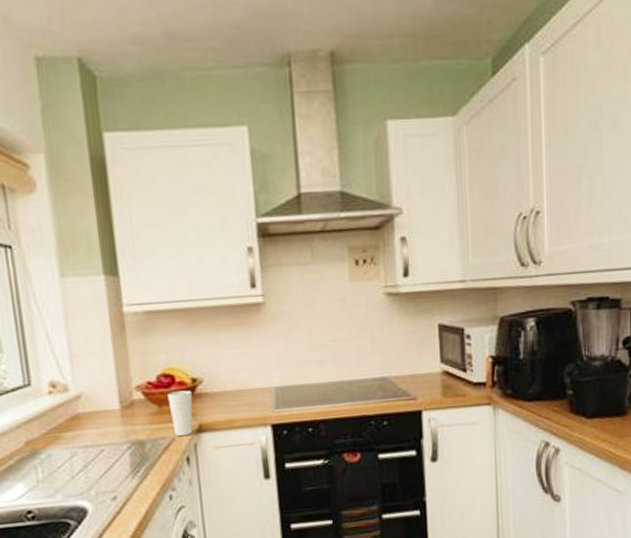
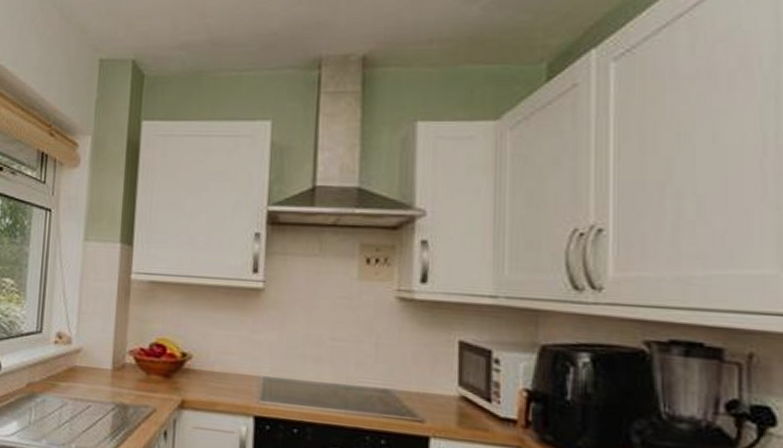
cup: present [167,390,193,437] -> none [156,362,180,409]

